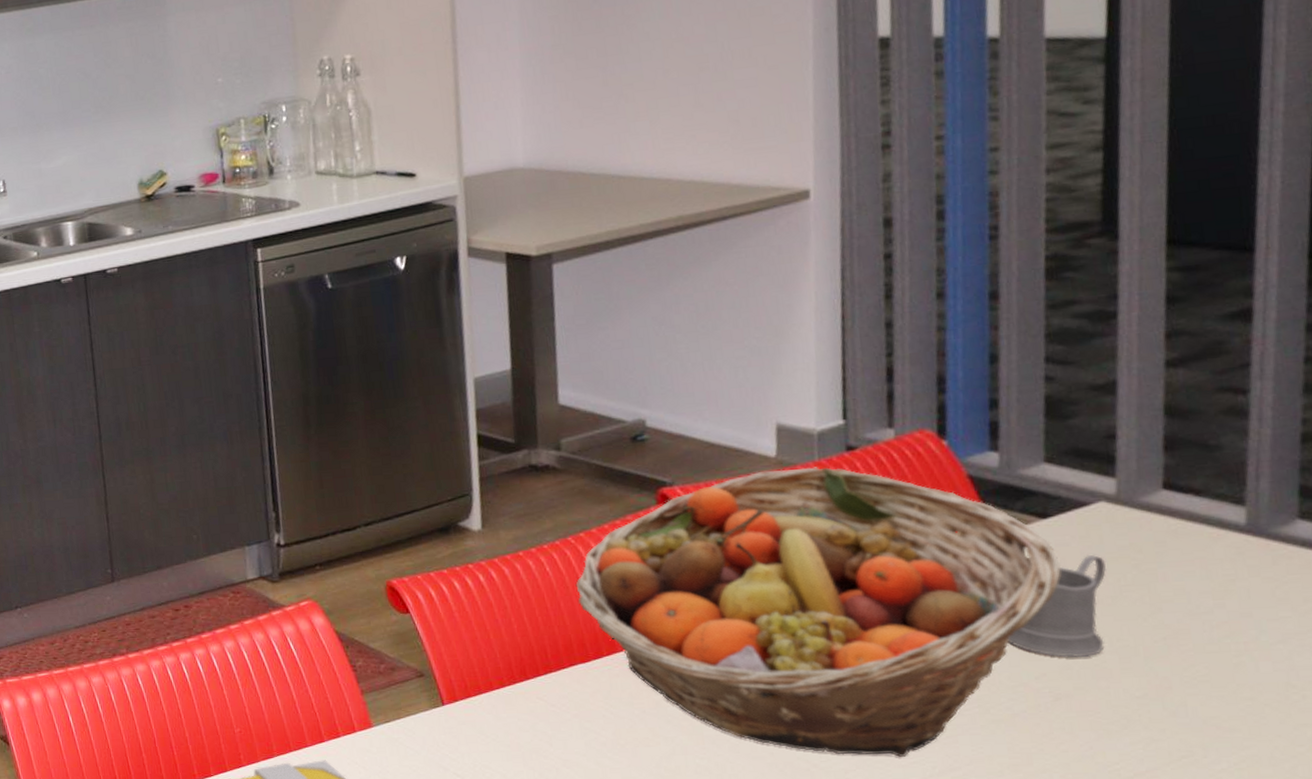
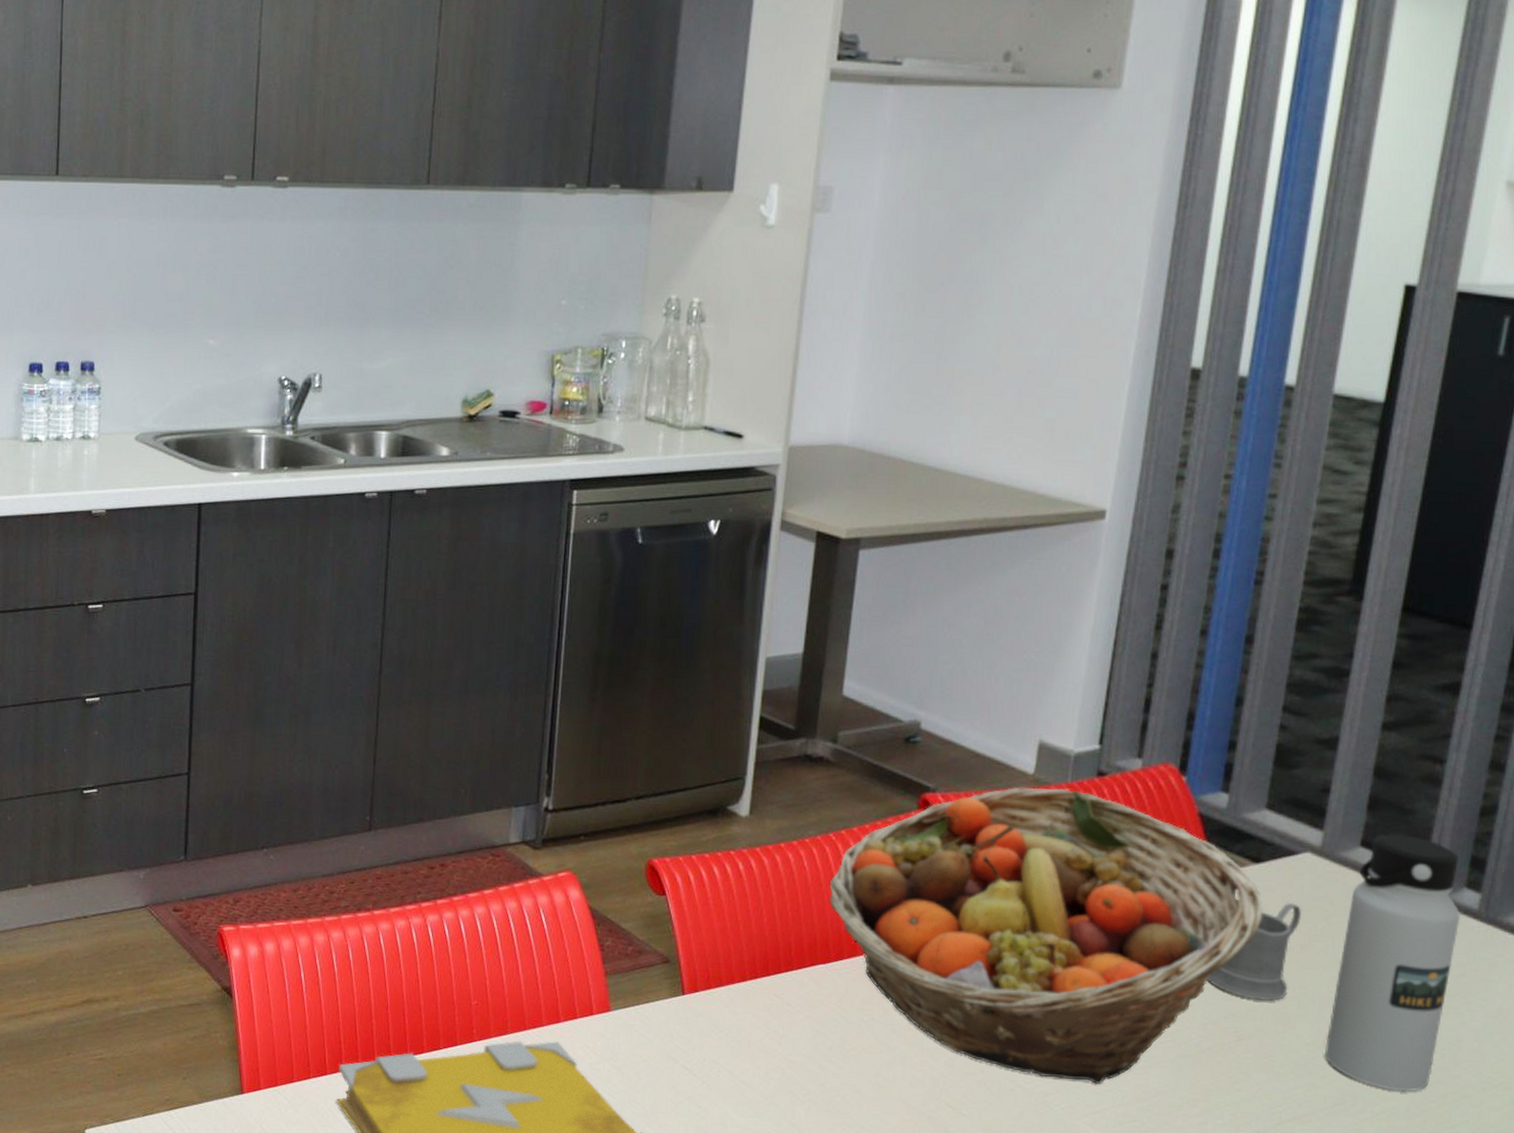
water bottle: none [1159,471,1299,737] -> present [1324,833,1461,1091]

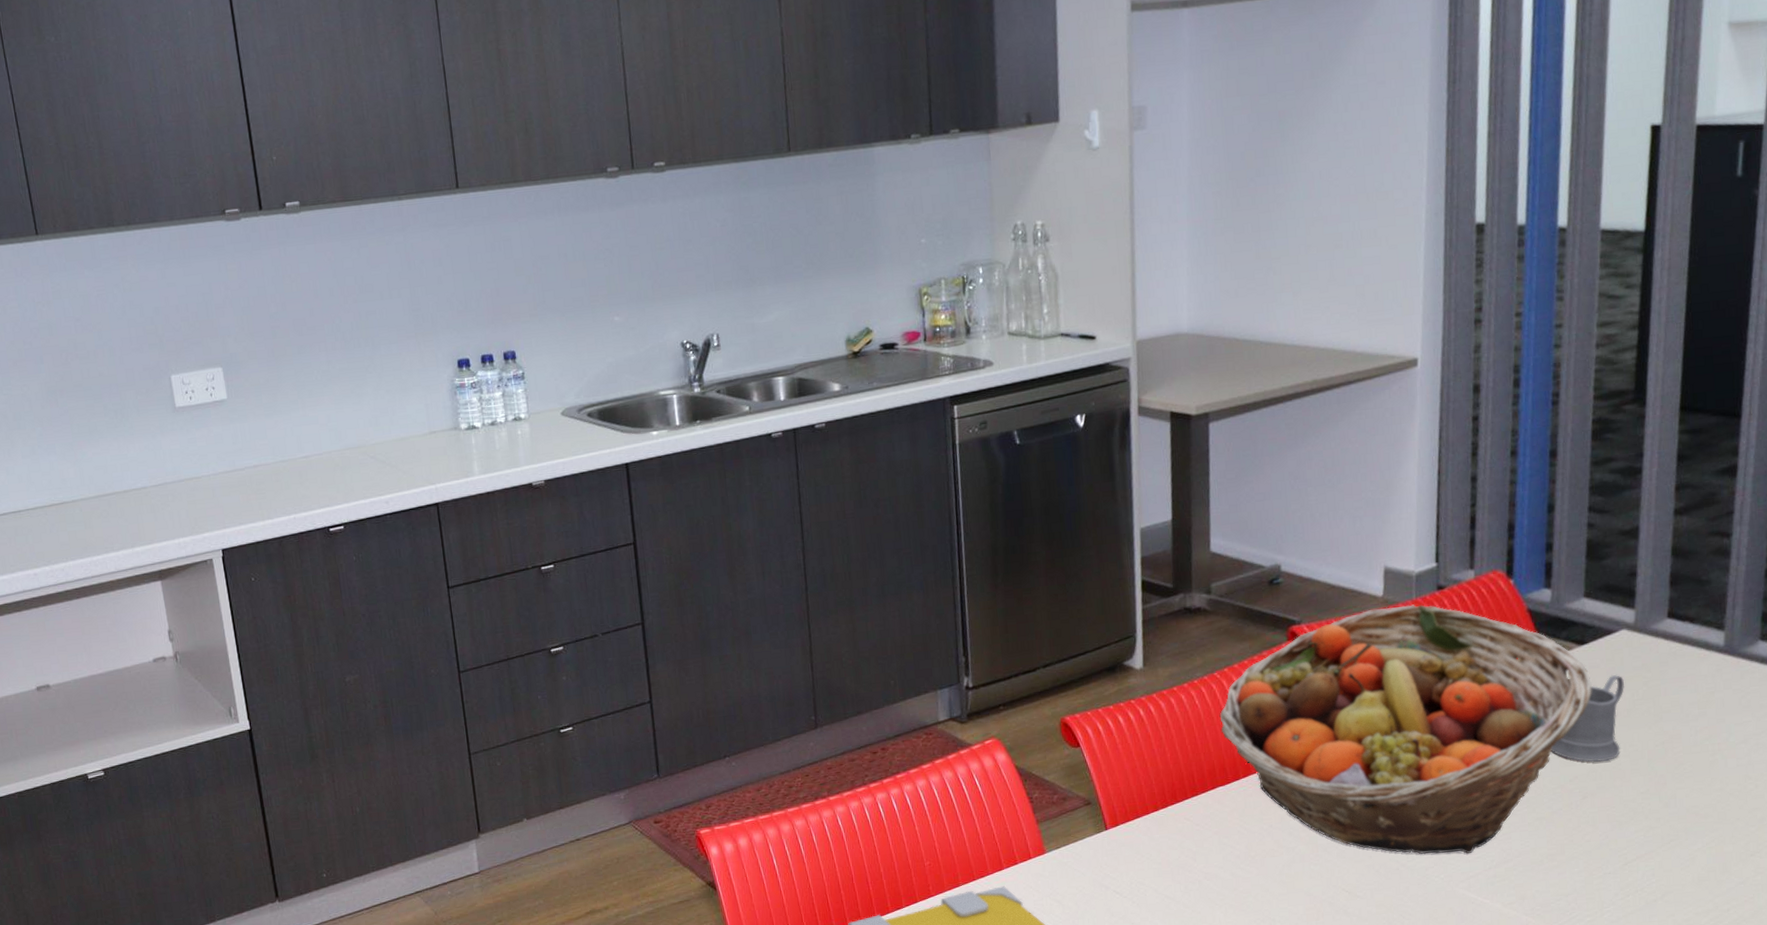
water bottle: present [1324,833,1461,1091] -> none [1657,602,1759,822]

